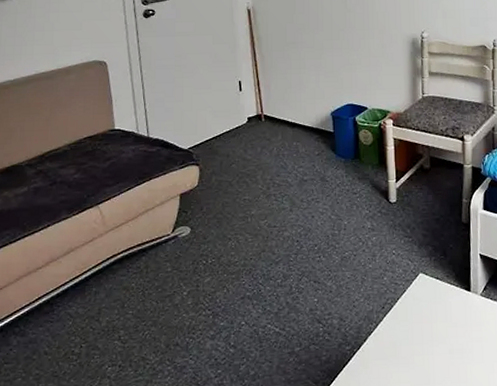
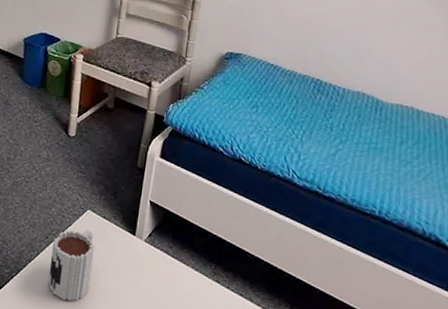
mug: none [390,292,433,368] -> present [48,228,95,302]

